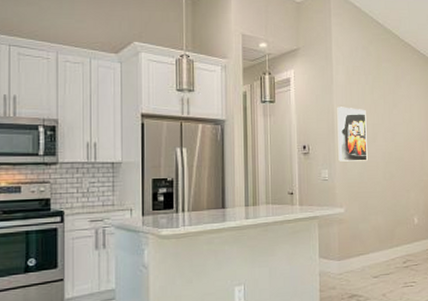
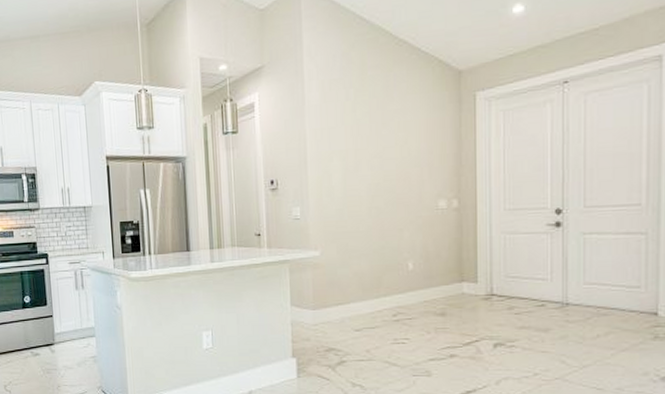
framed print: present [337,107,368,162] -> none [310,131,348,197]

